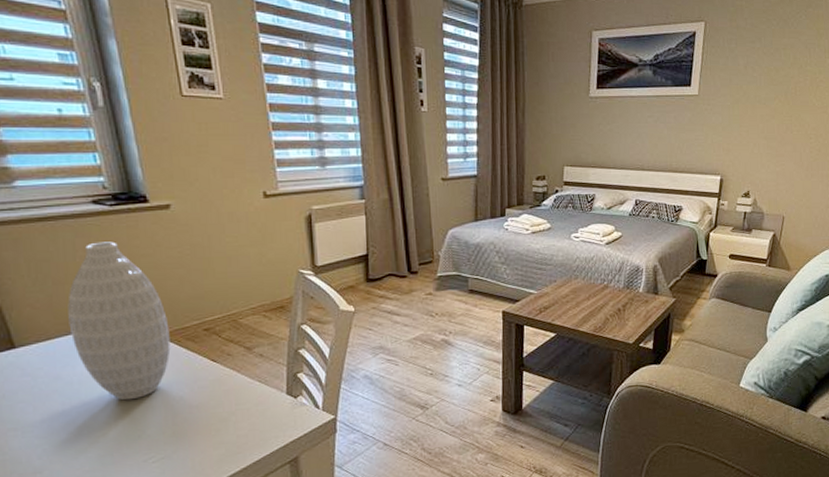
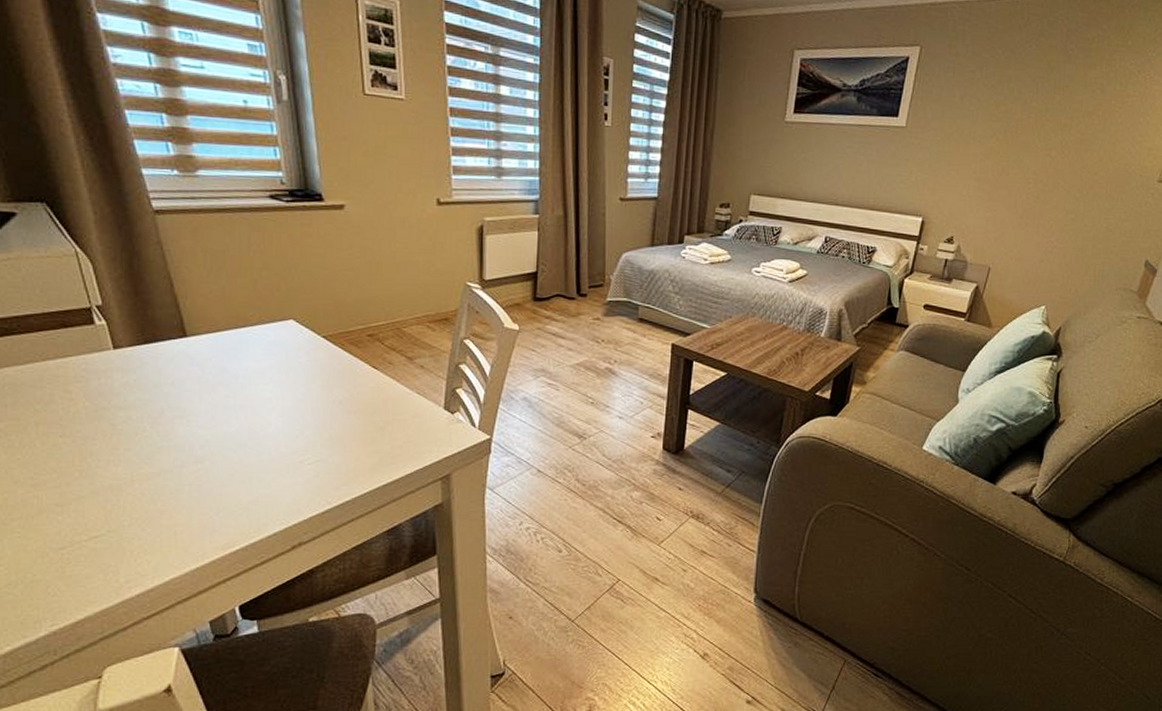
vase: present [67,241,171,401] -> none [239,237,334,400]

